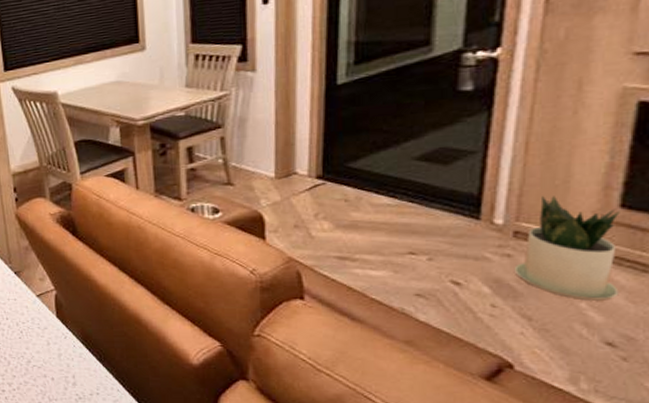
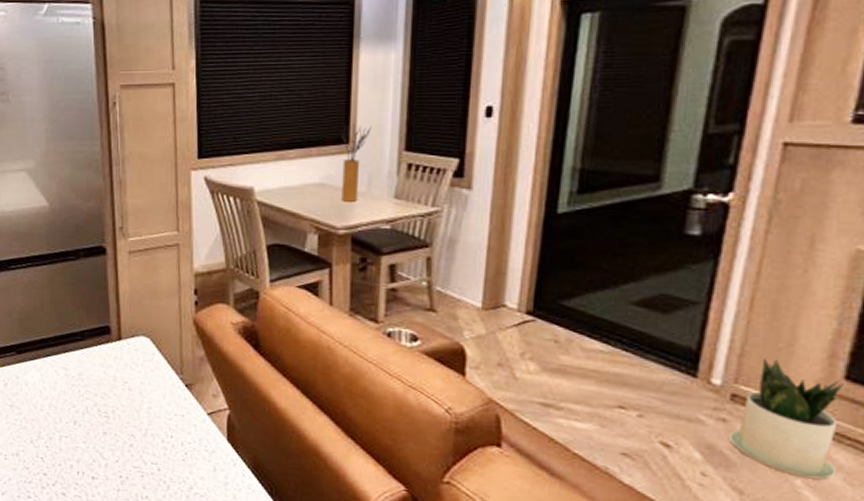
vase: none [131,24,159,95] -> present [340,124,371,202]

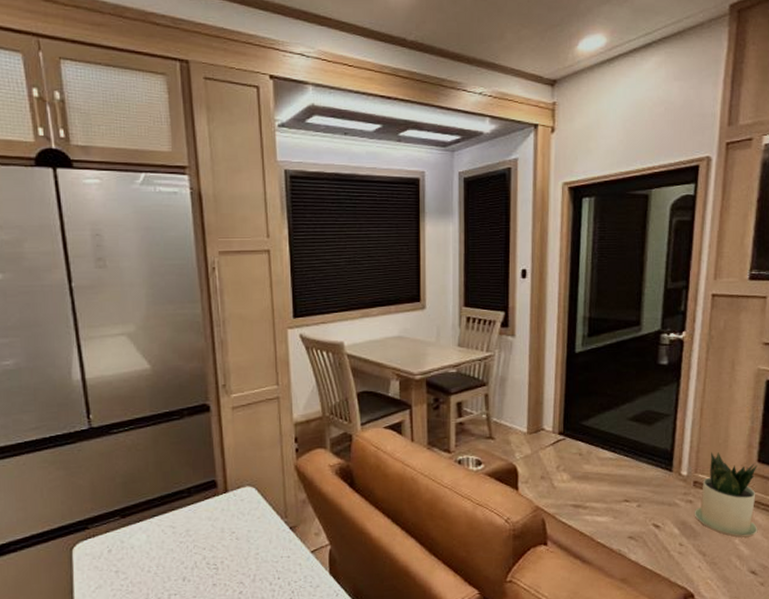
vase: present [340,124,371,202] -> none [413,285,437,351]

